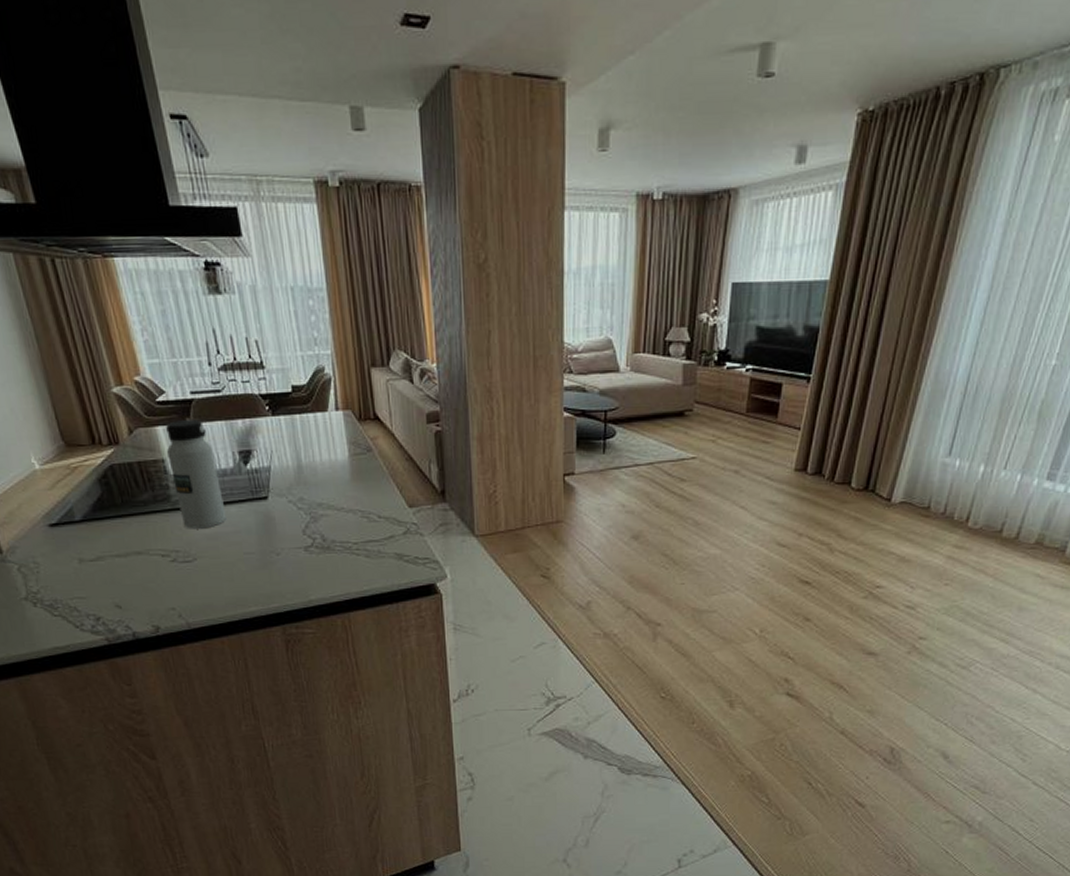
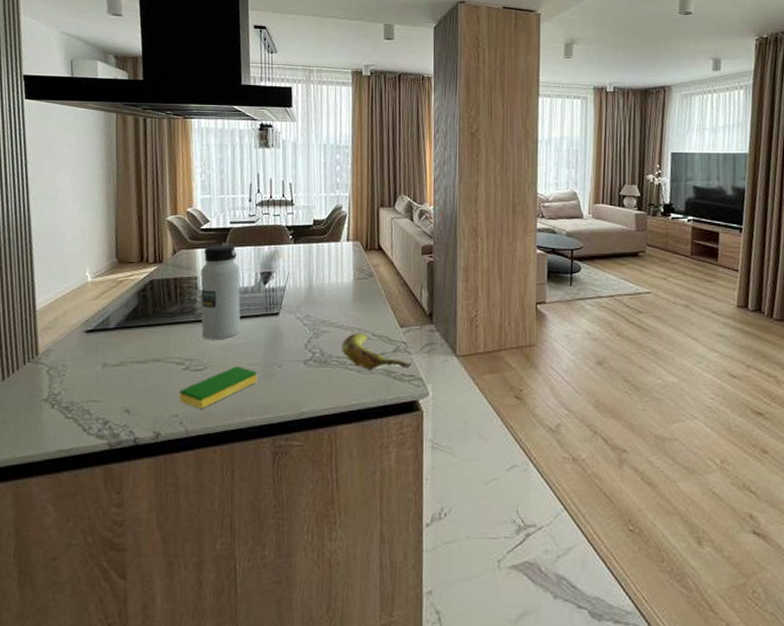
dish sponge: none [171,556,255,601] -> present [179,366,258,409]
banana: none [345,515,425,554] -> present [342,333,411,370]

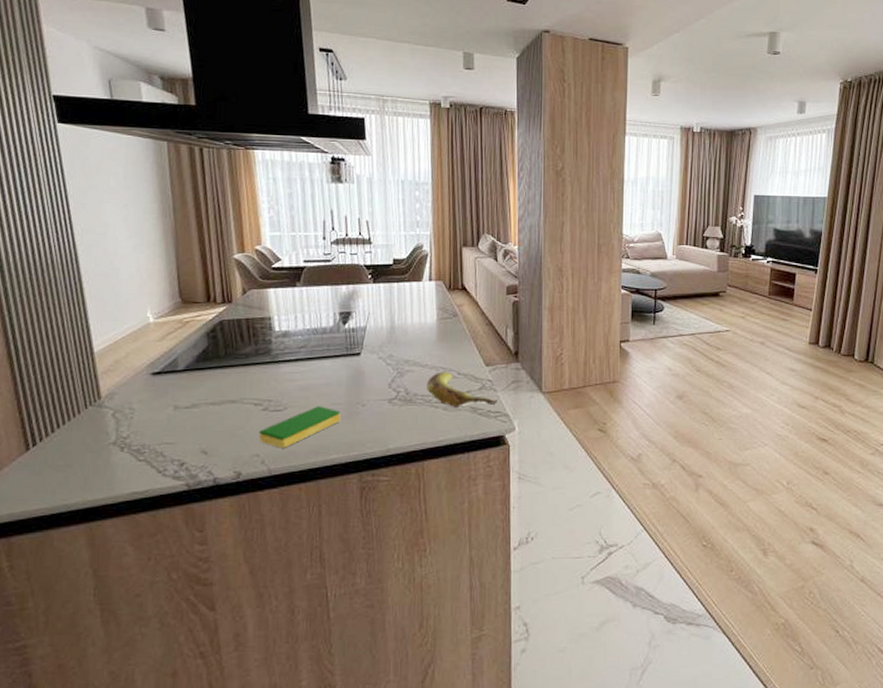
water bottle: present [200,245,241,340] -> none [274,284,321,380]

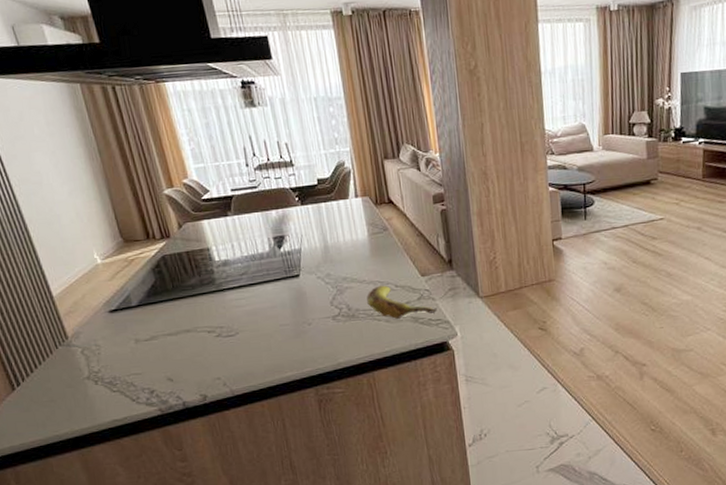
dish sponge: present [259,406,341,448] -> none [216,328,290,371]

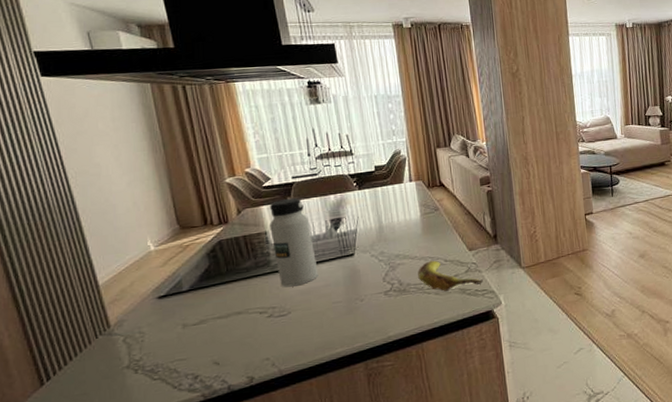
water bottle: none [209,213,264,307] -> present [269,198,319,287]

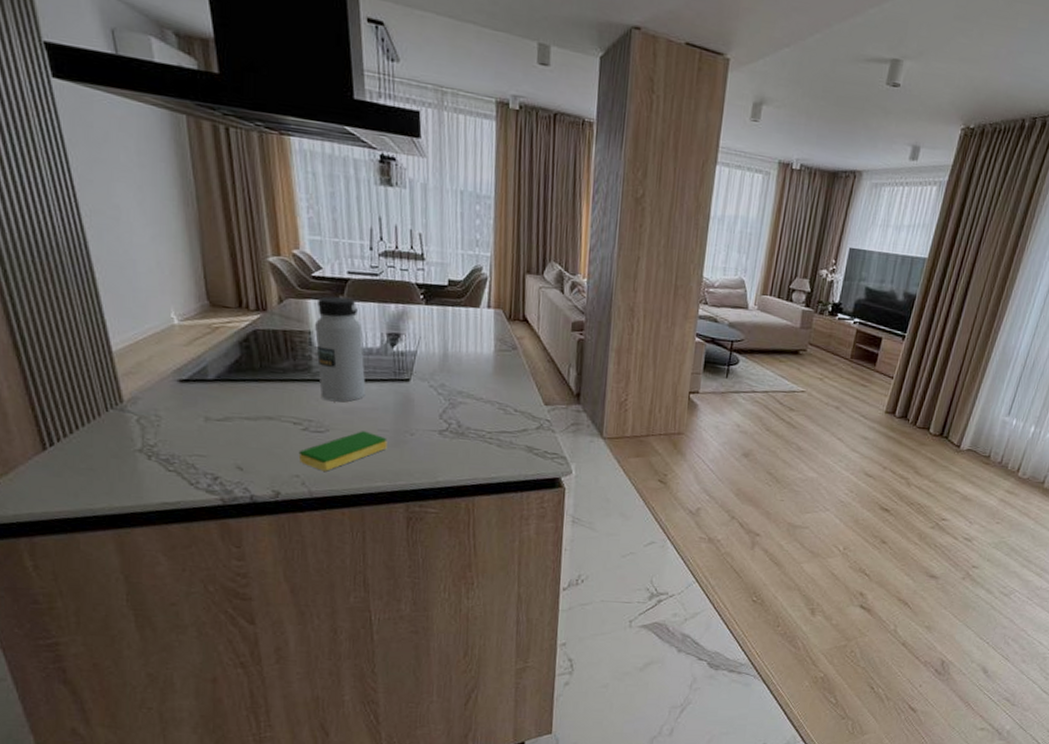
dish sponge: none [266,306,342,350] -> present [298,431,387,471]
banana: present [418,260,483,291] -> none [481,406,555,446]

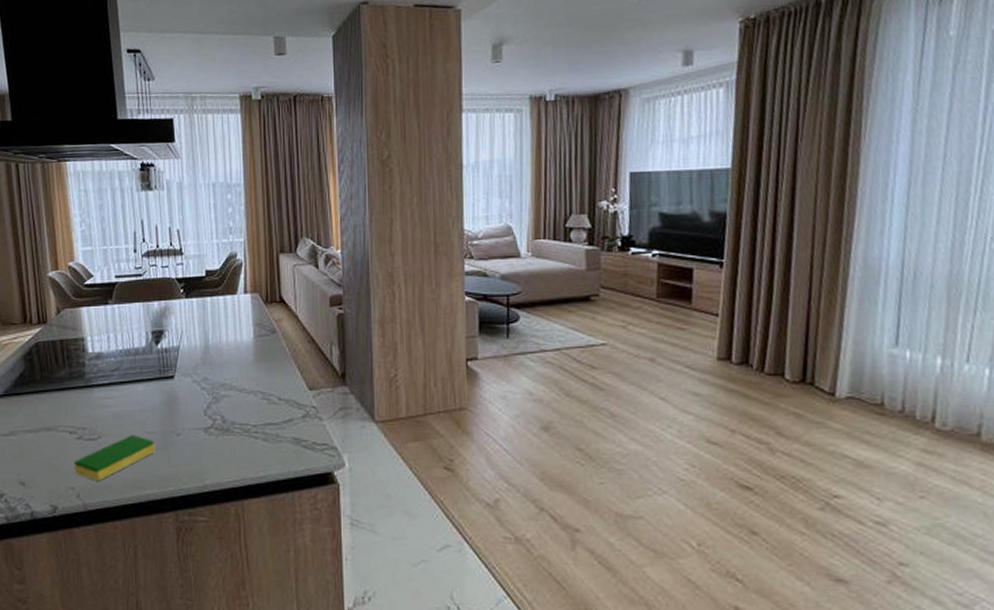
water bottle: present [314,296,366,402] -> none [87,302,134,407]

